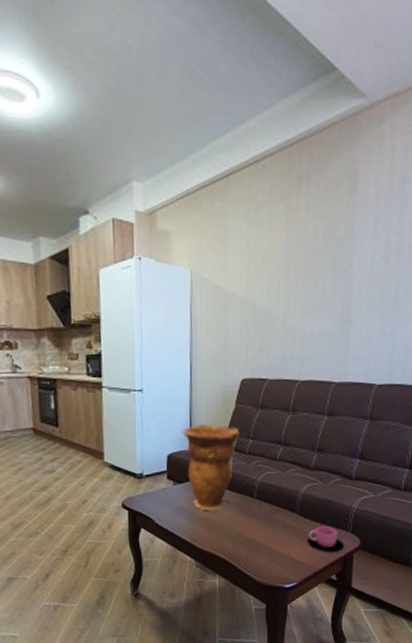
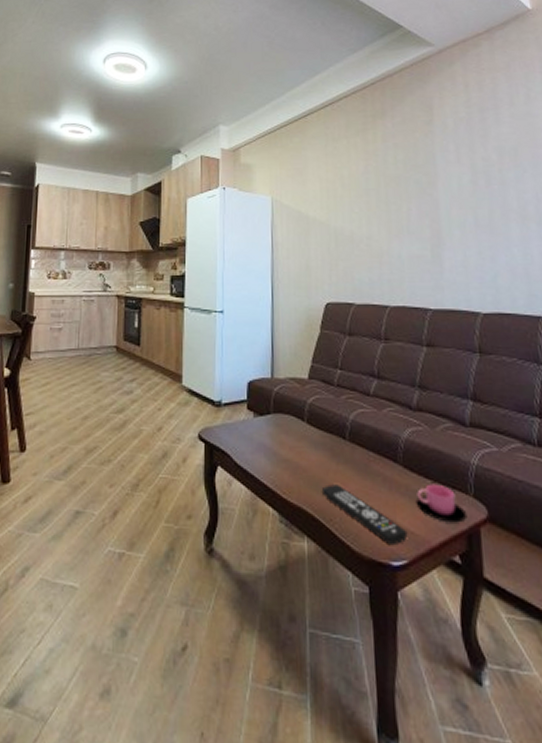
decorative vase: present [181,423,240,511] -> none [263,349,326,452]
remote control: none [231,533,299,574] -> present [321,484,408,546]

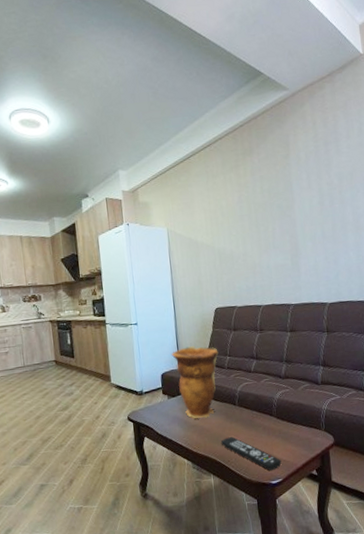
decorative vase: none [263,349,326,452] -> present [171,346,219,419]
cup: present [415,483,468,523] -> none [286,426,321,450]

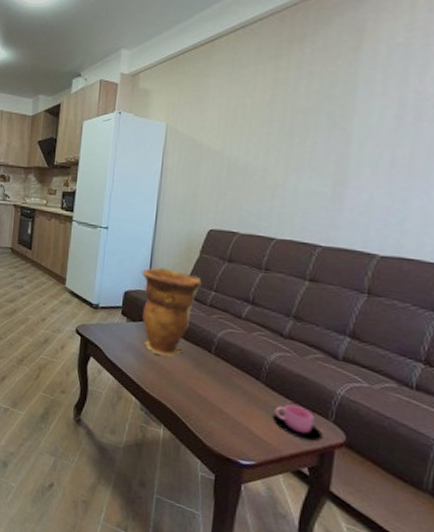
remote control: present [220,437,282,471] -> none [181,388,260,448]
cup: none [286,426,321,450] -> present [272,403,324,442]

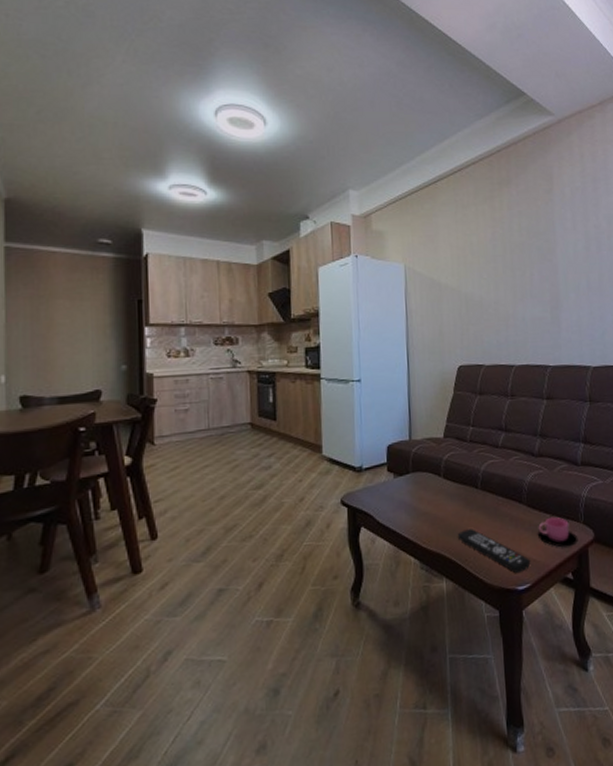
decorative vase: present [141,267,202,357] -> none [401,412,460,505]
remote control: none [181,388,260,448] -> present [457,529,531,574]

